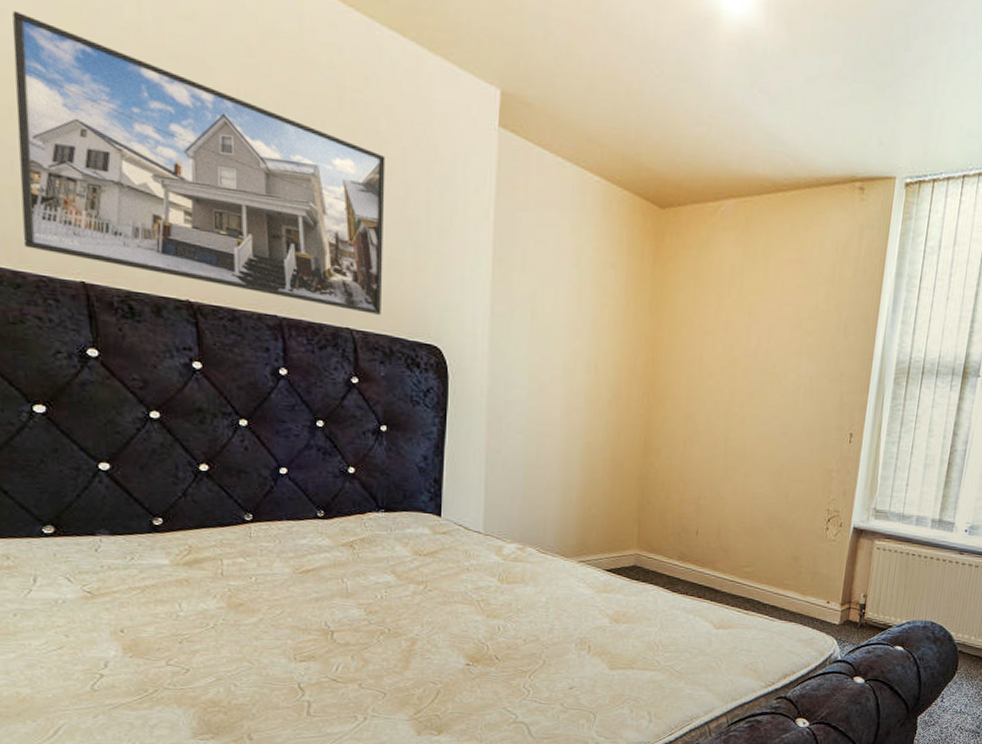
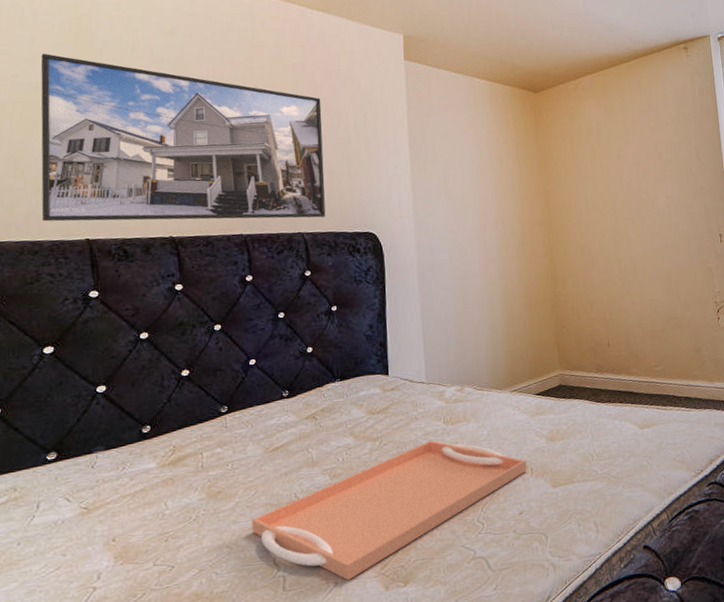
serving tray: none [276,595,585,719] -> present [251,440,527,581]

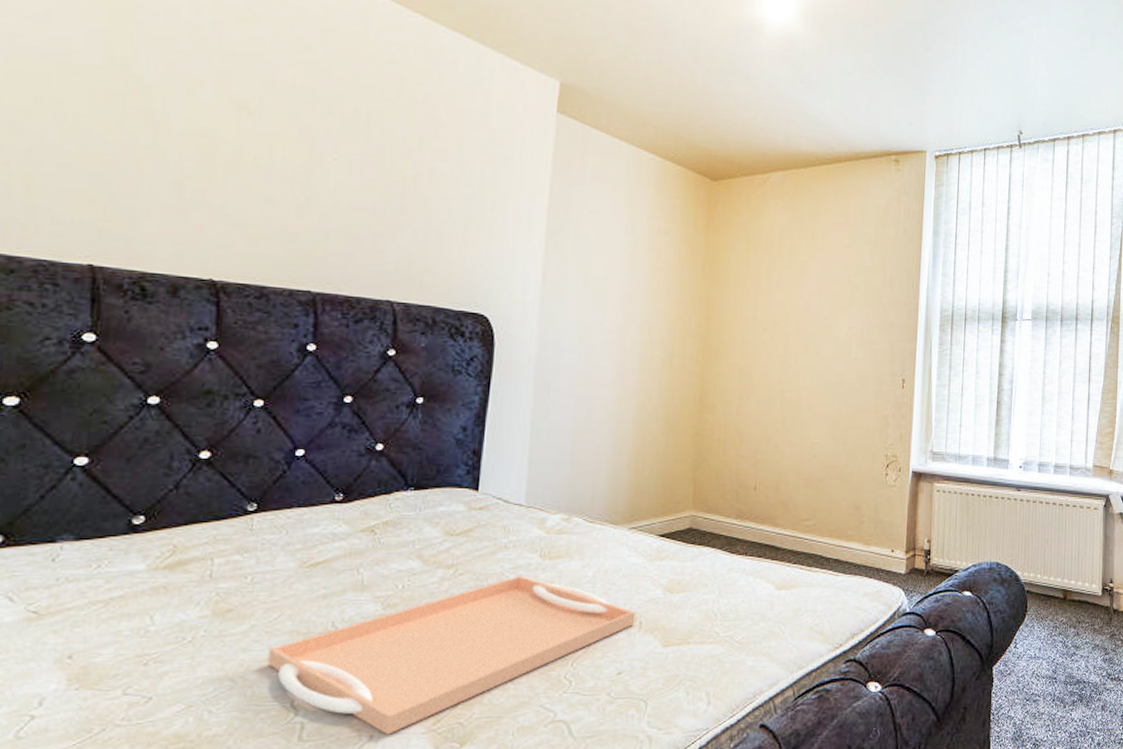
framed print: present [40,53,326,222] -> none [26,12,442,286]

